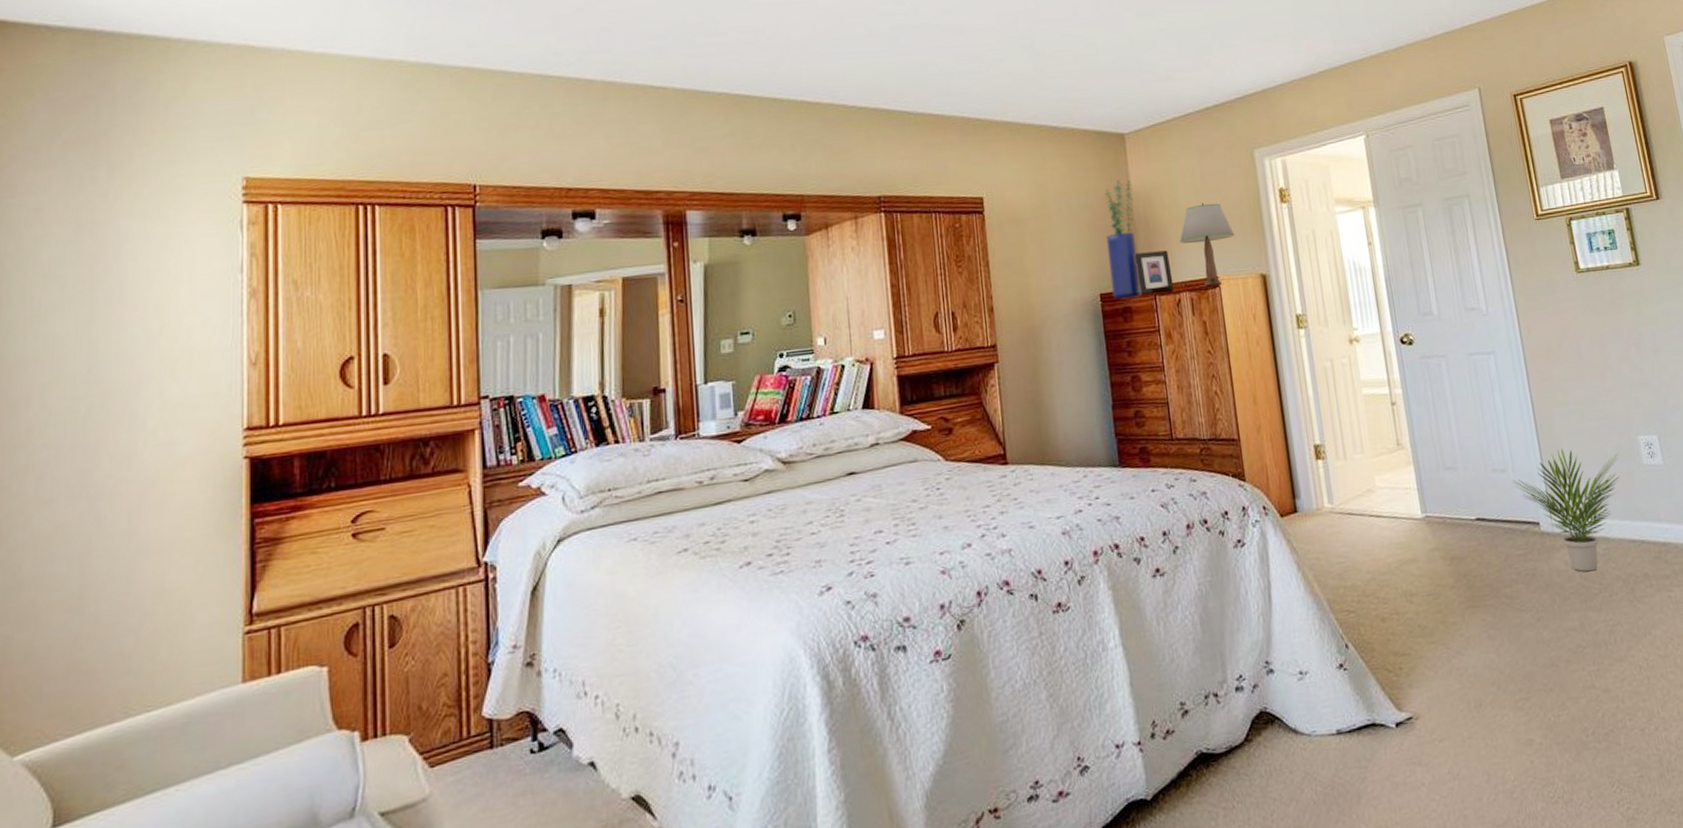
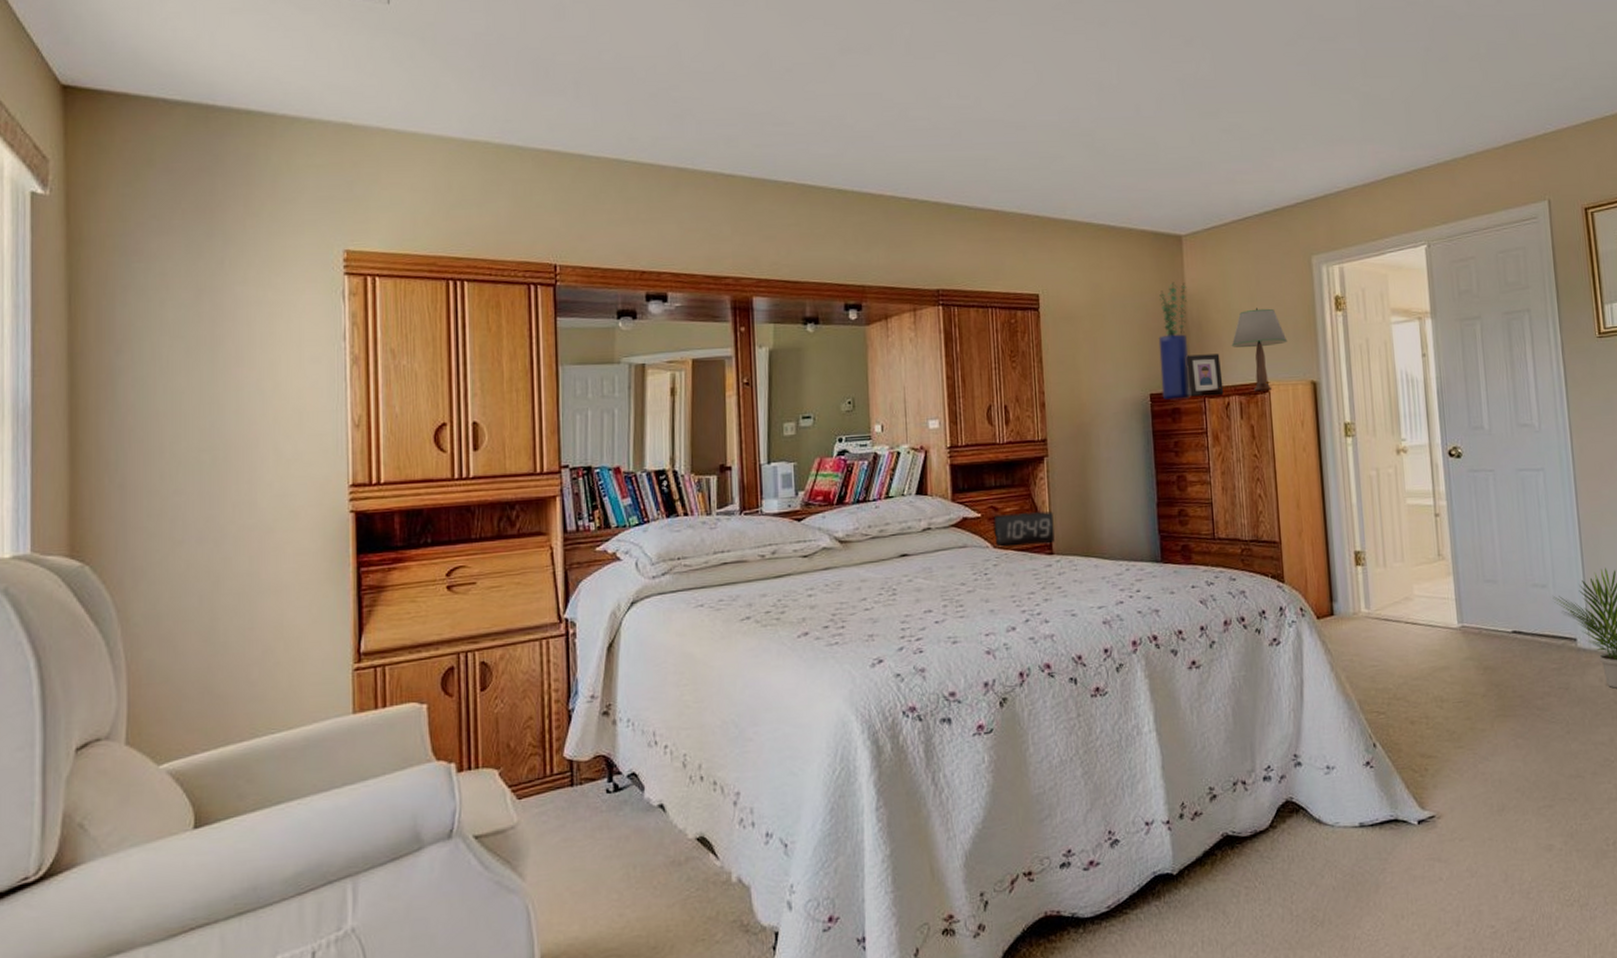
alarm clock: none [945,419,1009,458] -> present [994,511,1055,546]

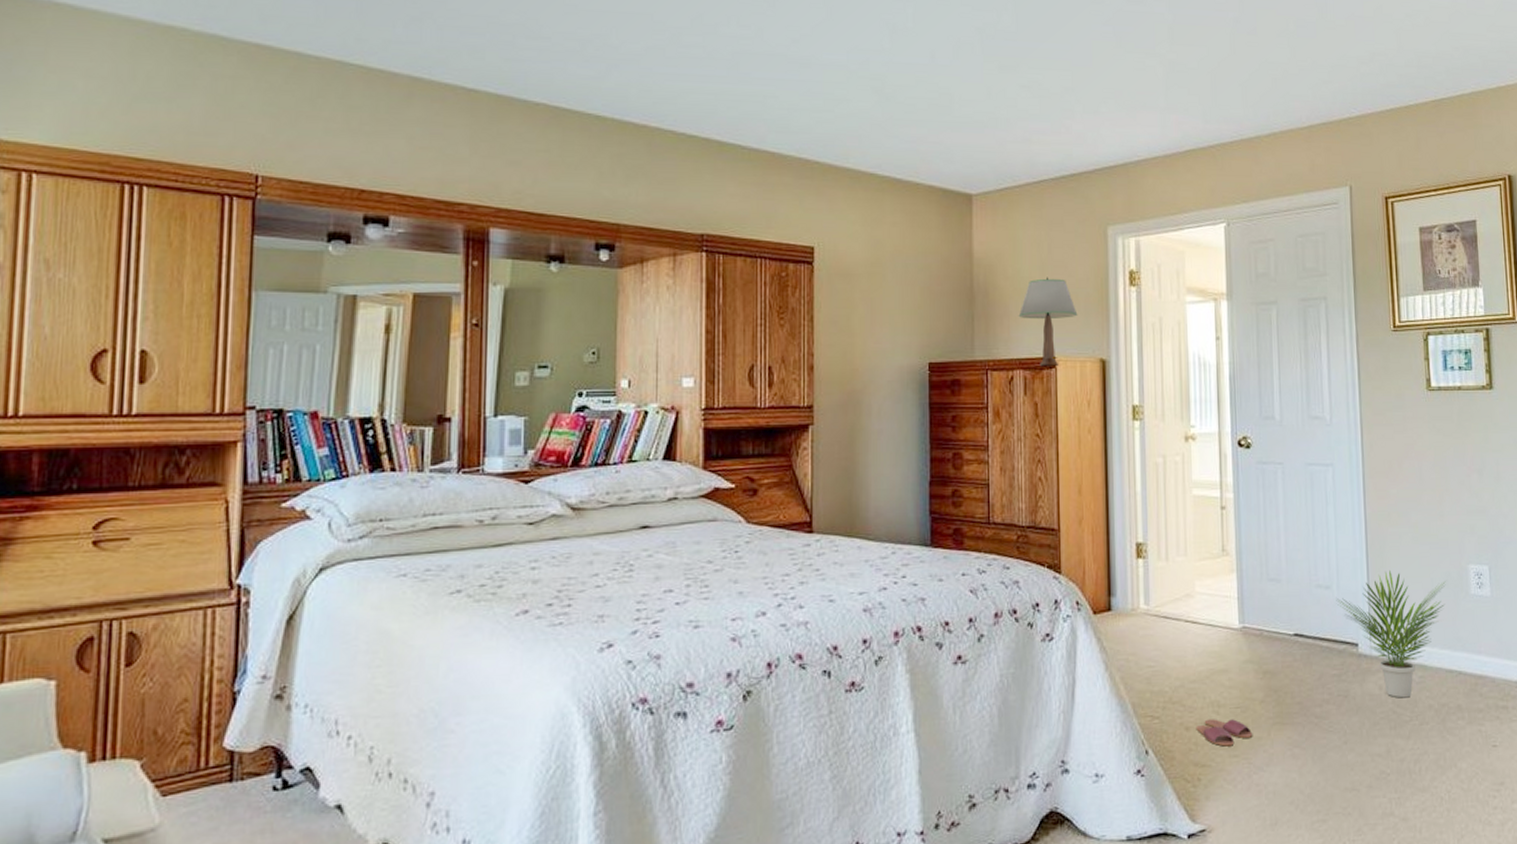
alarm clock: present [994,511,1055,546] -> none [749,484,815,521]
vase: present [1158,282,1192,401] -> none [941,244,975,371]
picture frame: present [1186,354,1224,397] -> none [970,323,1008,368]
slippers: none [1421,713,1477,739] -> present [1196,719,1253,747]

